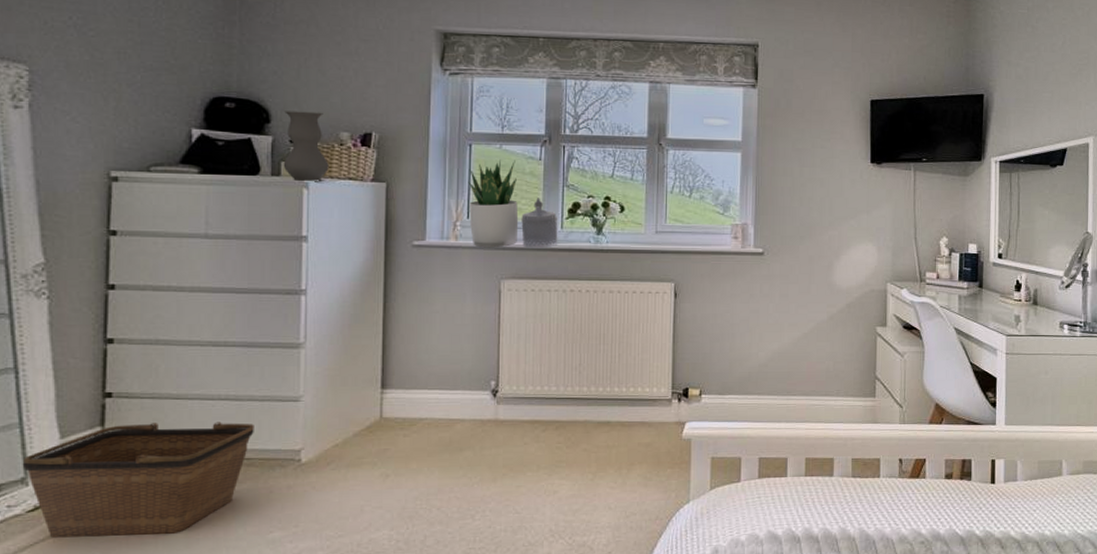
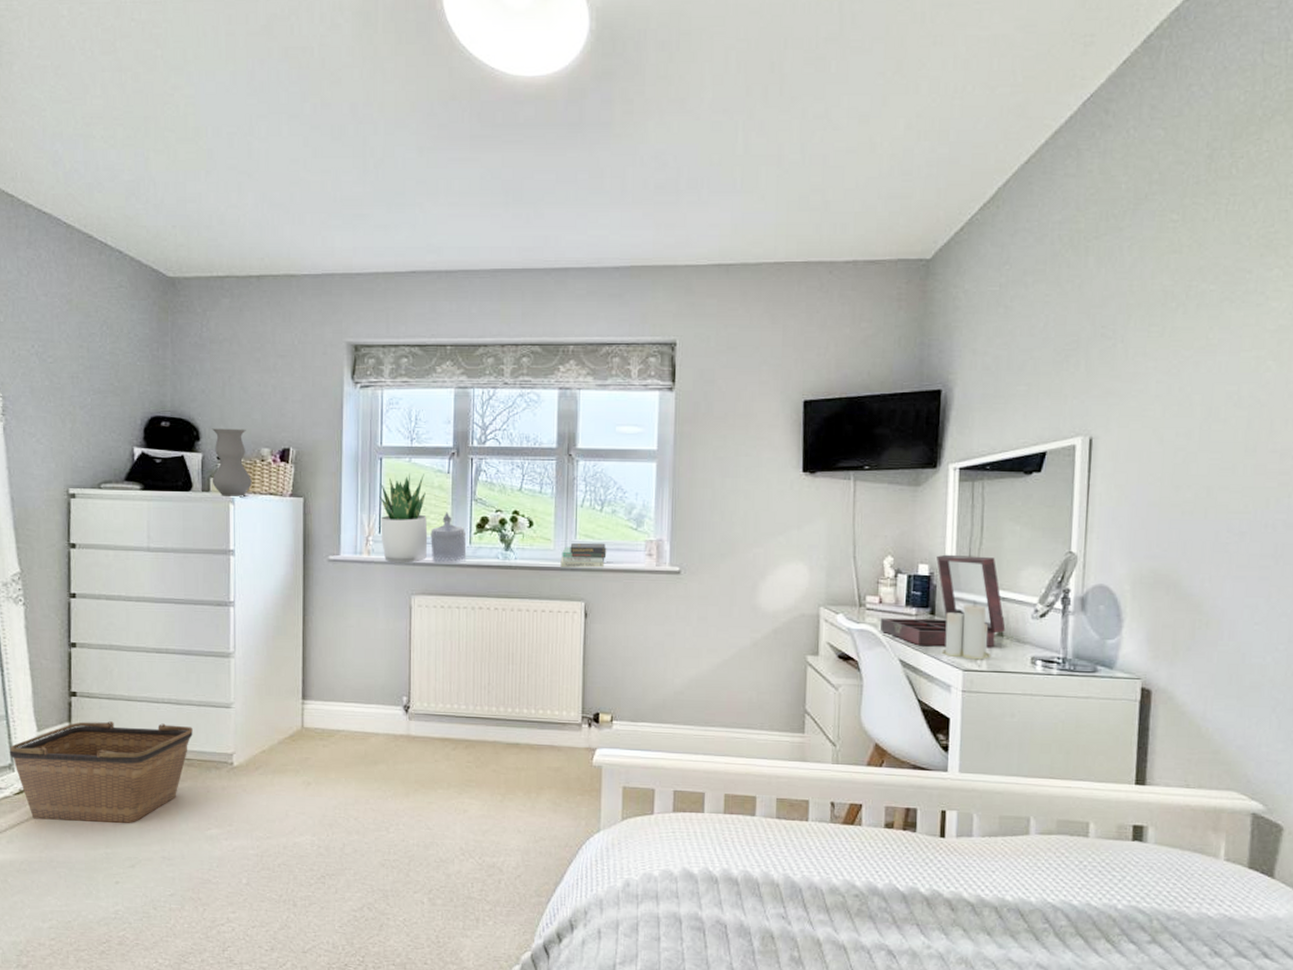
books: none [651,226,695,251] -> present [560,542,607,568]
jewelry box: none [937,235,1039,316] -> present [879,554,1006,647]
candle: none [989,274,1029,326] -> present [942,599,991,660]

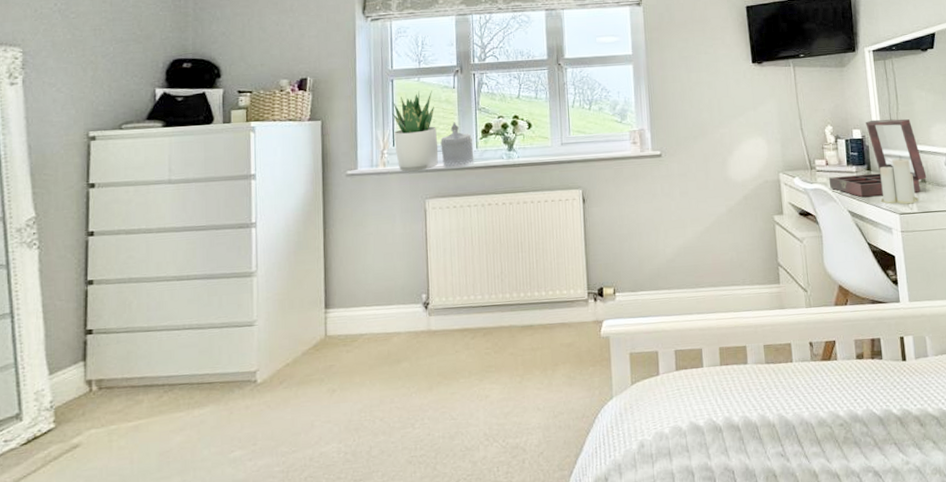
bicycle basket: present [9,721,193,823] -> none [17,349,215,468]
vase: present [211,428,252,498] -> none [231,64,272,127]
books: present [560,542,607,568] -> none [558,136,598,162]

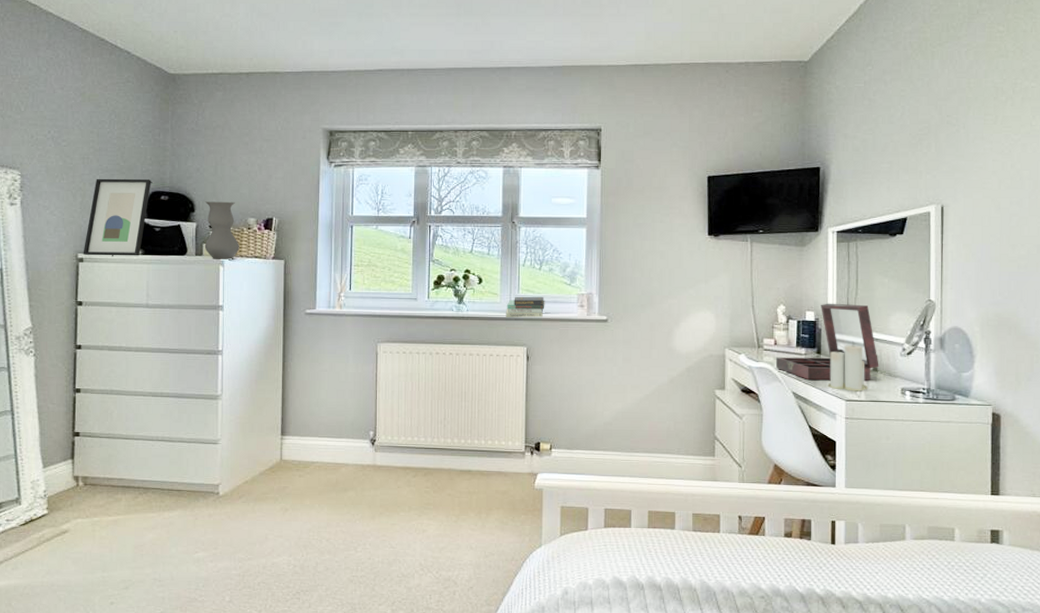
picture frame: none [95,46,173,133] -> present [83,178,153,257]
vase: none [231,64,272,127] -> present [204,201,239,260]
planter: present [392,90,439,172] -> none [350,238,392,316]
decorative jar: present [440,122,475,169] -> none [394,271,425,316]
books: none [558,136,598,162] -> present [506,296,545,318]

